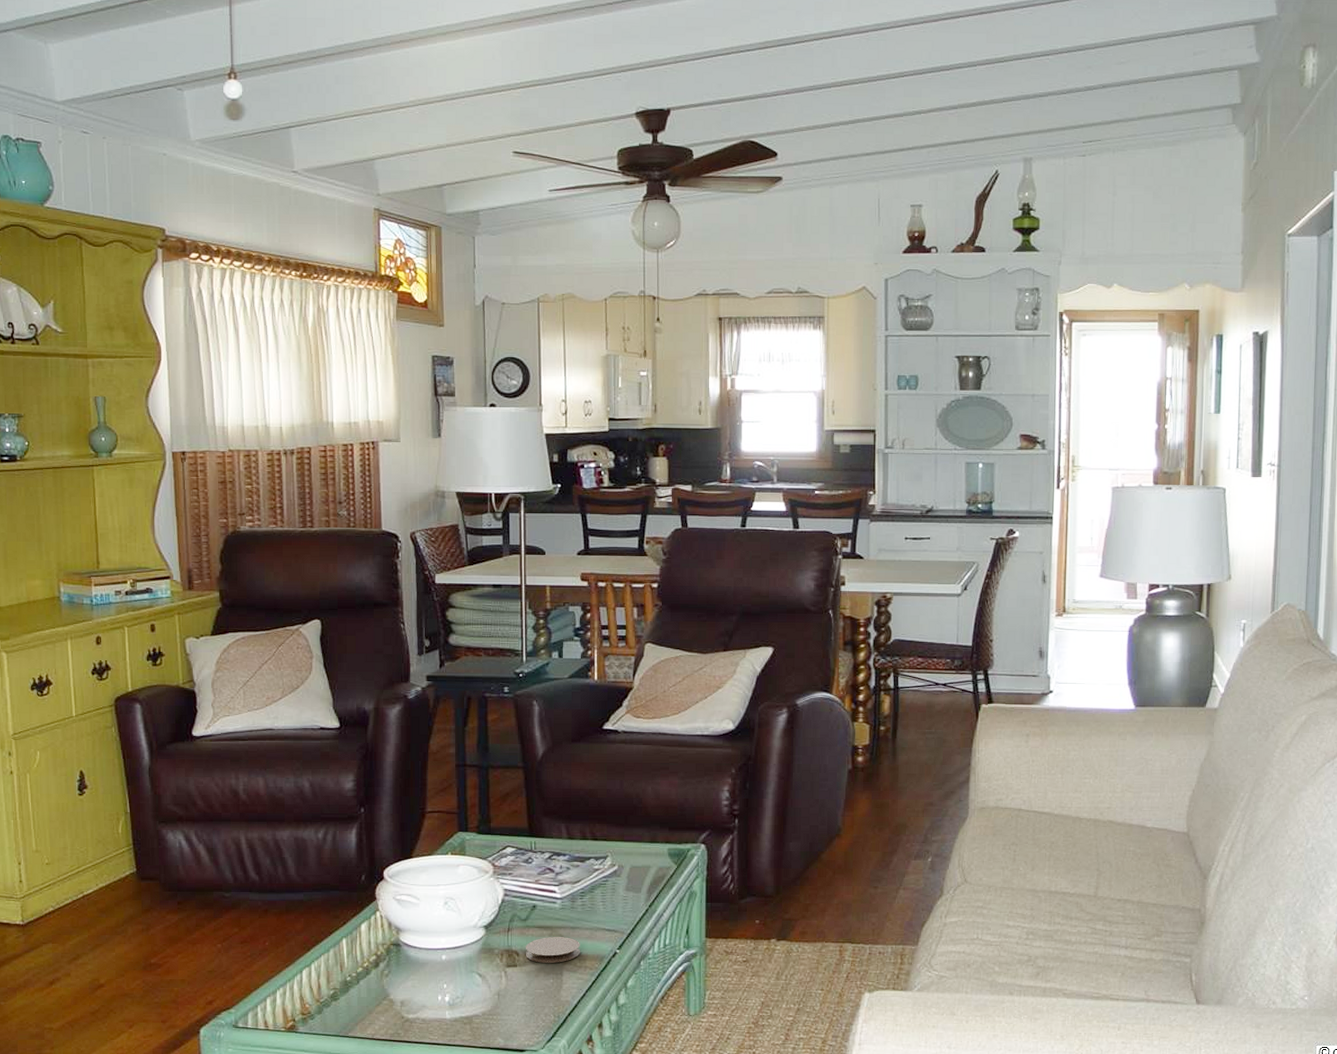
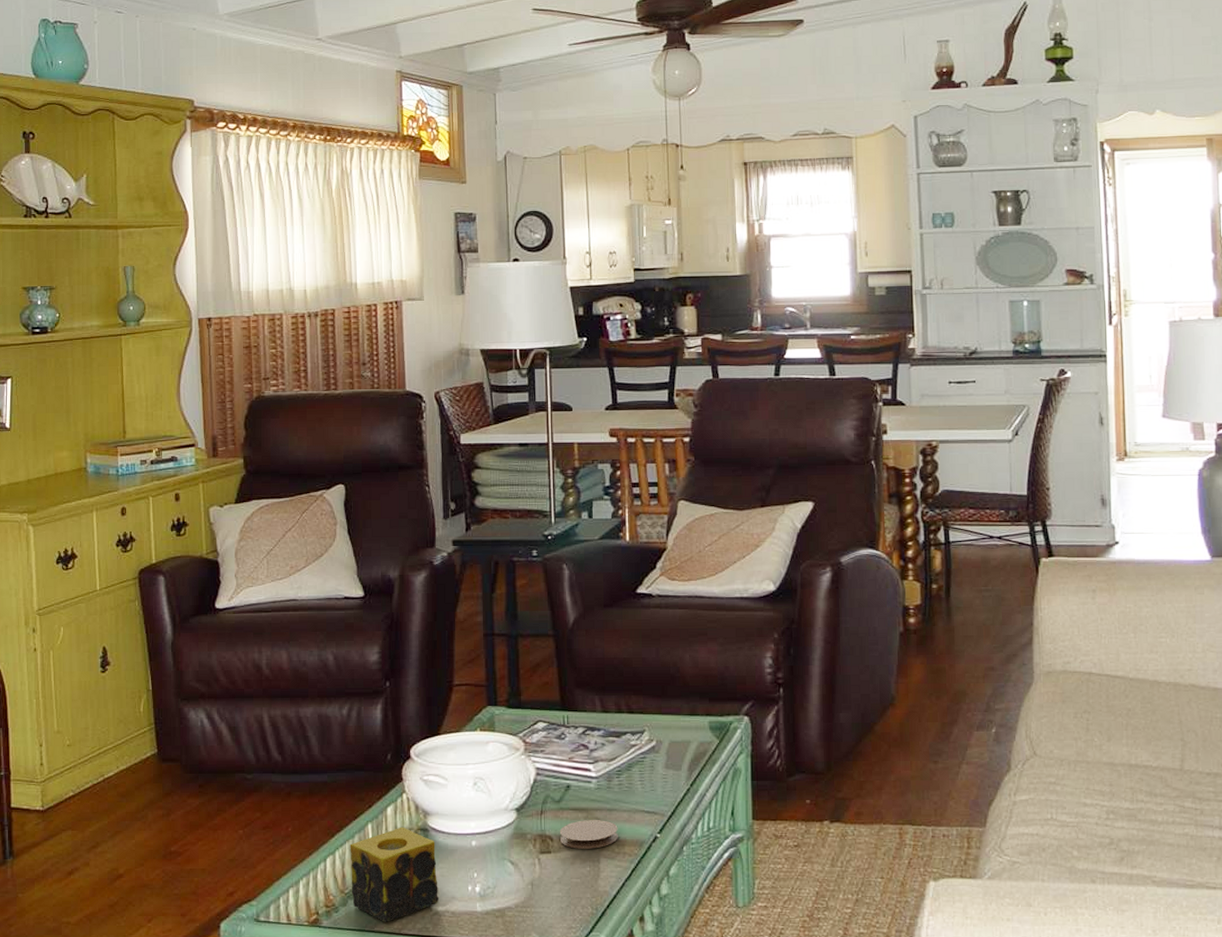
candle: none [325,942,411,1028] -> present [350,826,440,922]

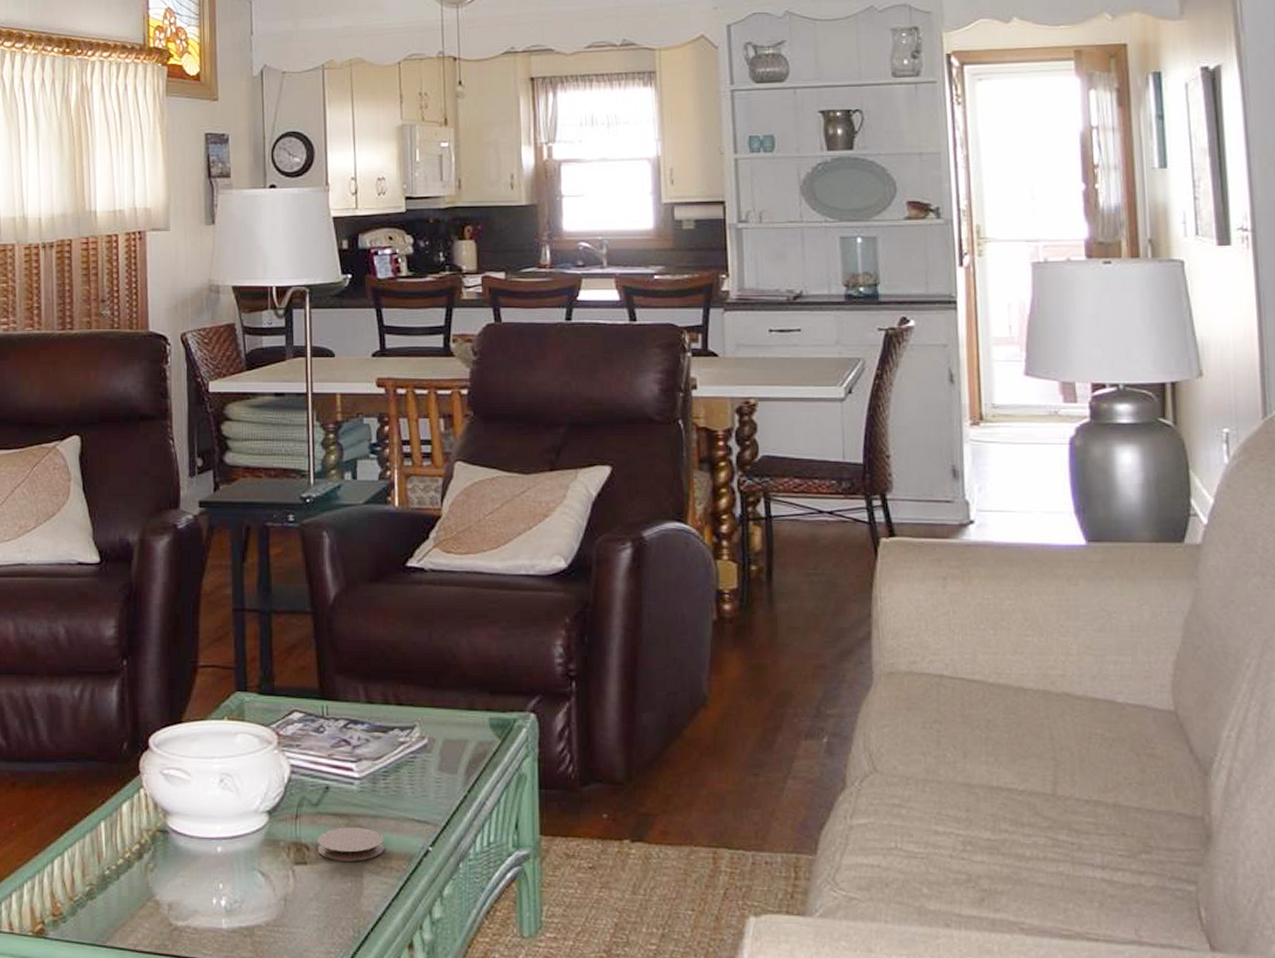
candle: present [350,826,440,922] -> none [80,827,180,937]

